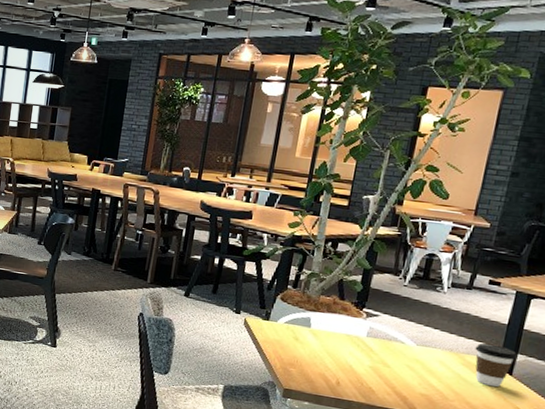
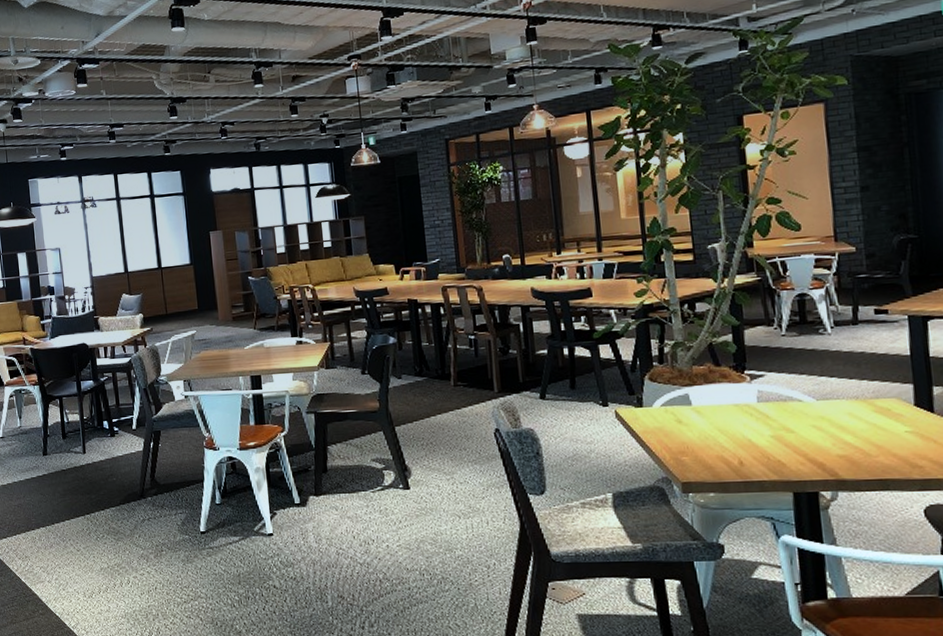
coffee cup: present [475,343,518,387] -> none [883,381,934,431]

